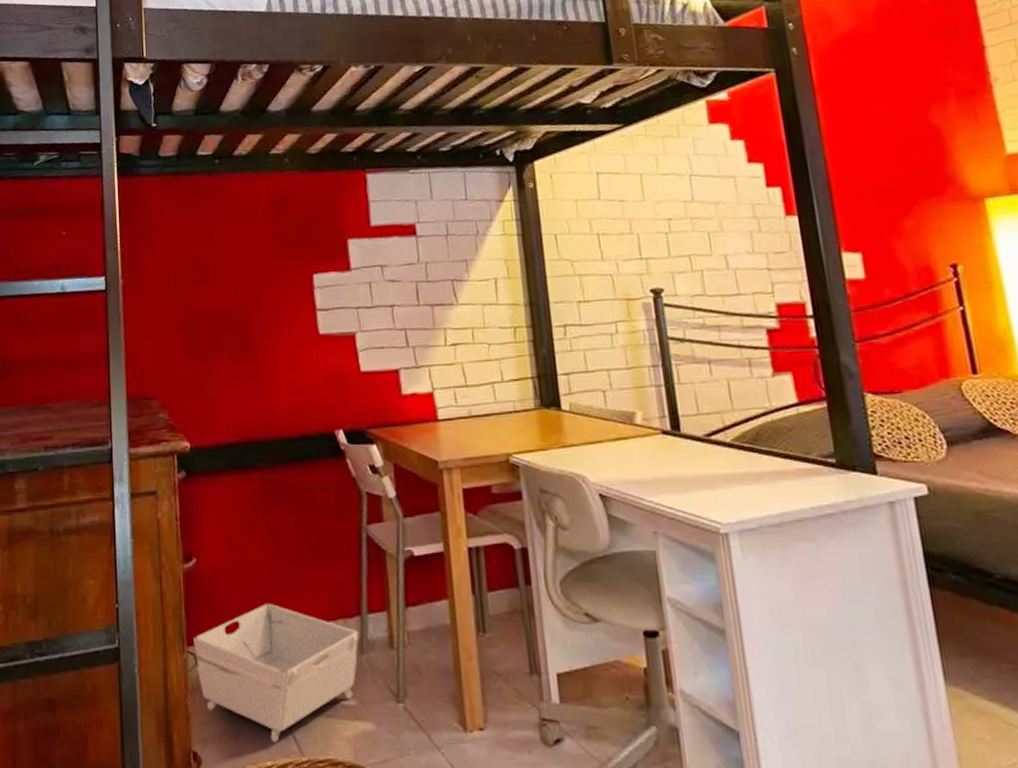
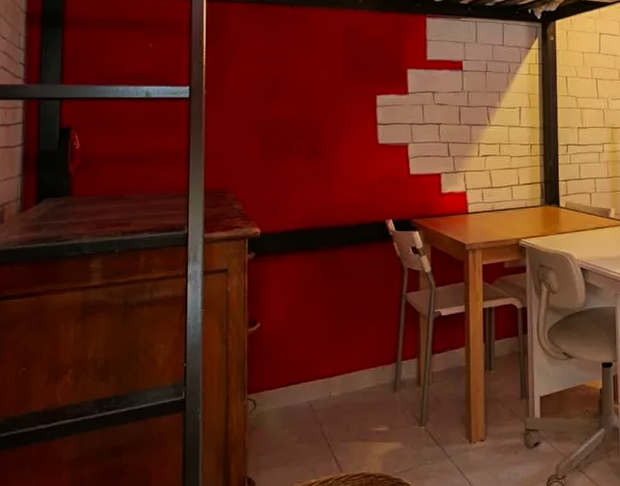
storage bin: present [193,603,359,743] -> none [254,356,394,465]

